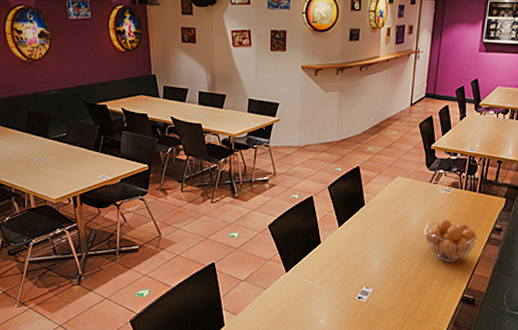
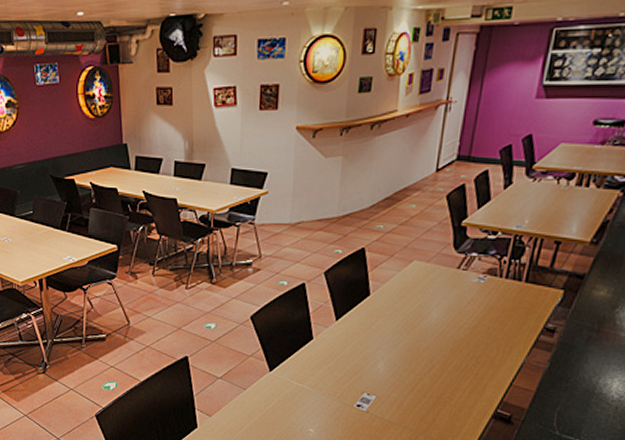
fruit basket: present [424,219,478,262] -> none [447,315,521,369]

